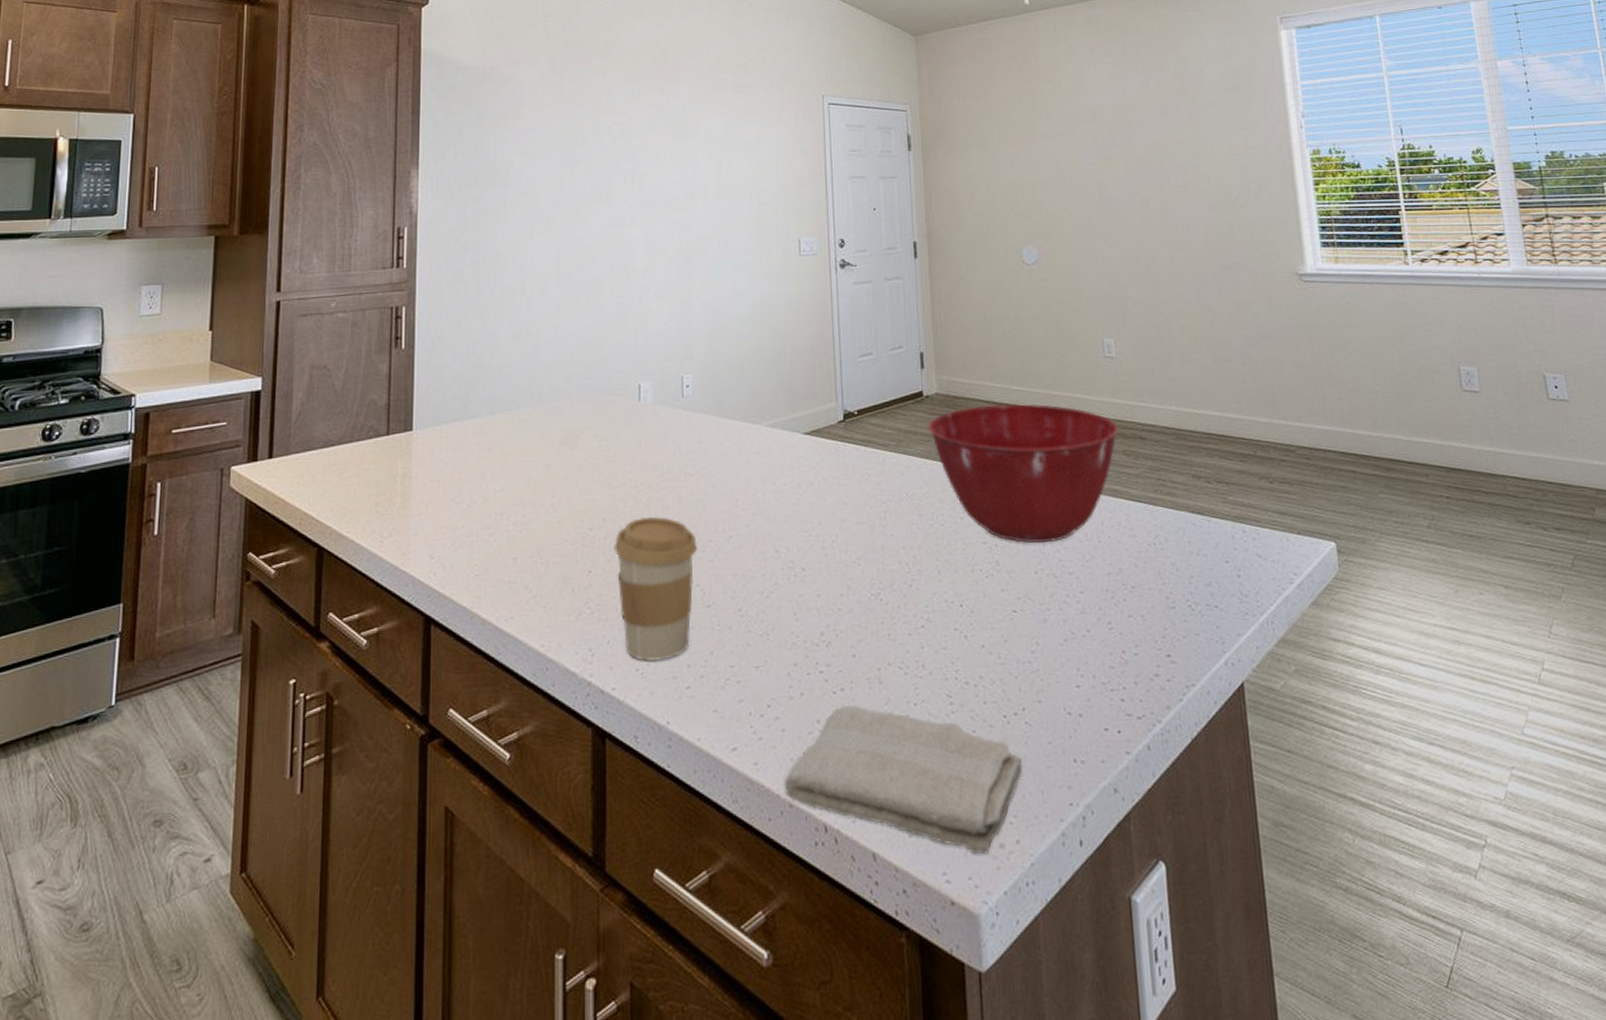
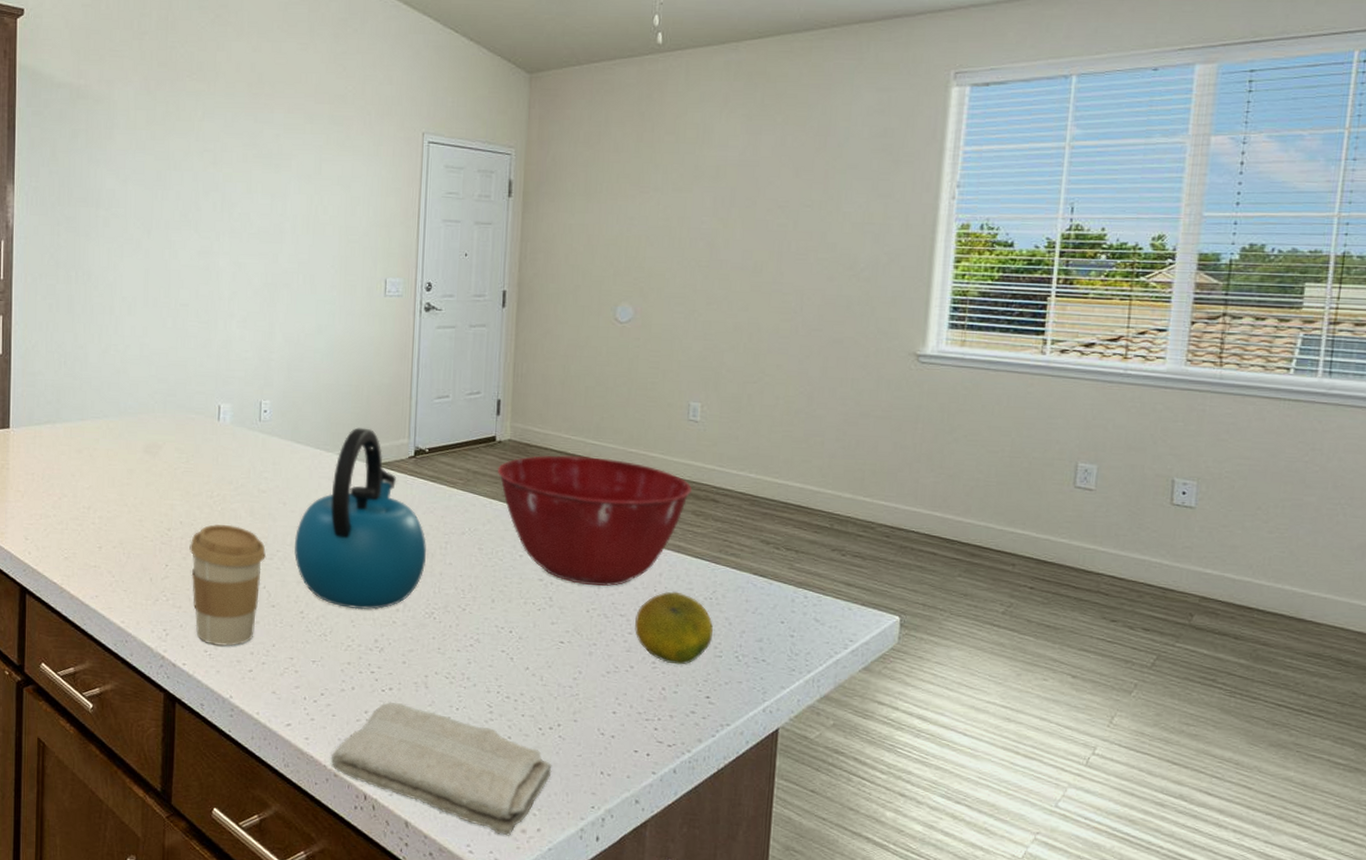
kettle: none [727,394,867,599] -> present [294,427,427,610]
fruit: none [1084,540,1163,622] -> present [635,591,713,665]

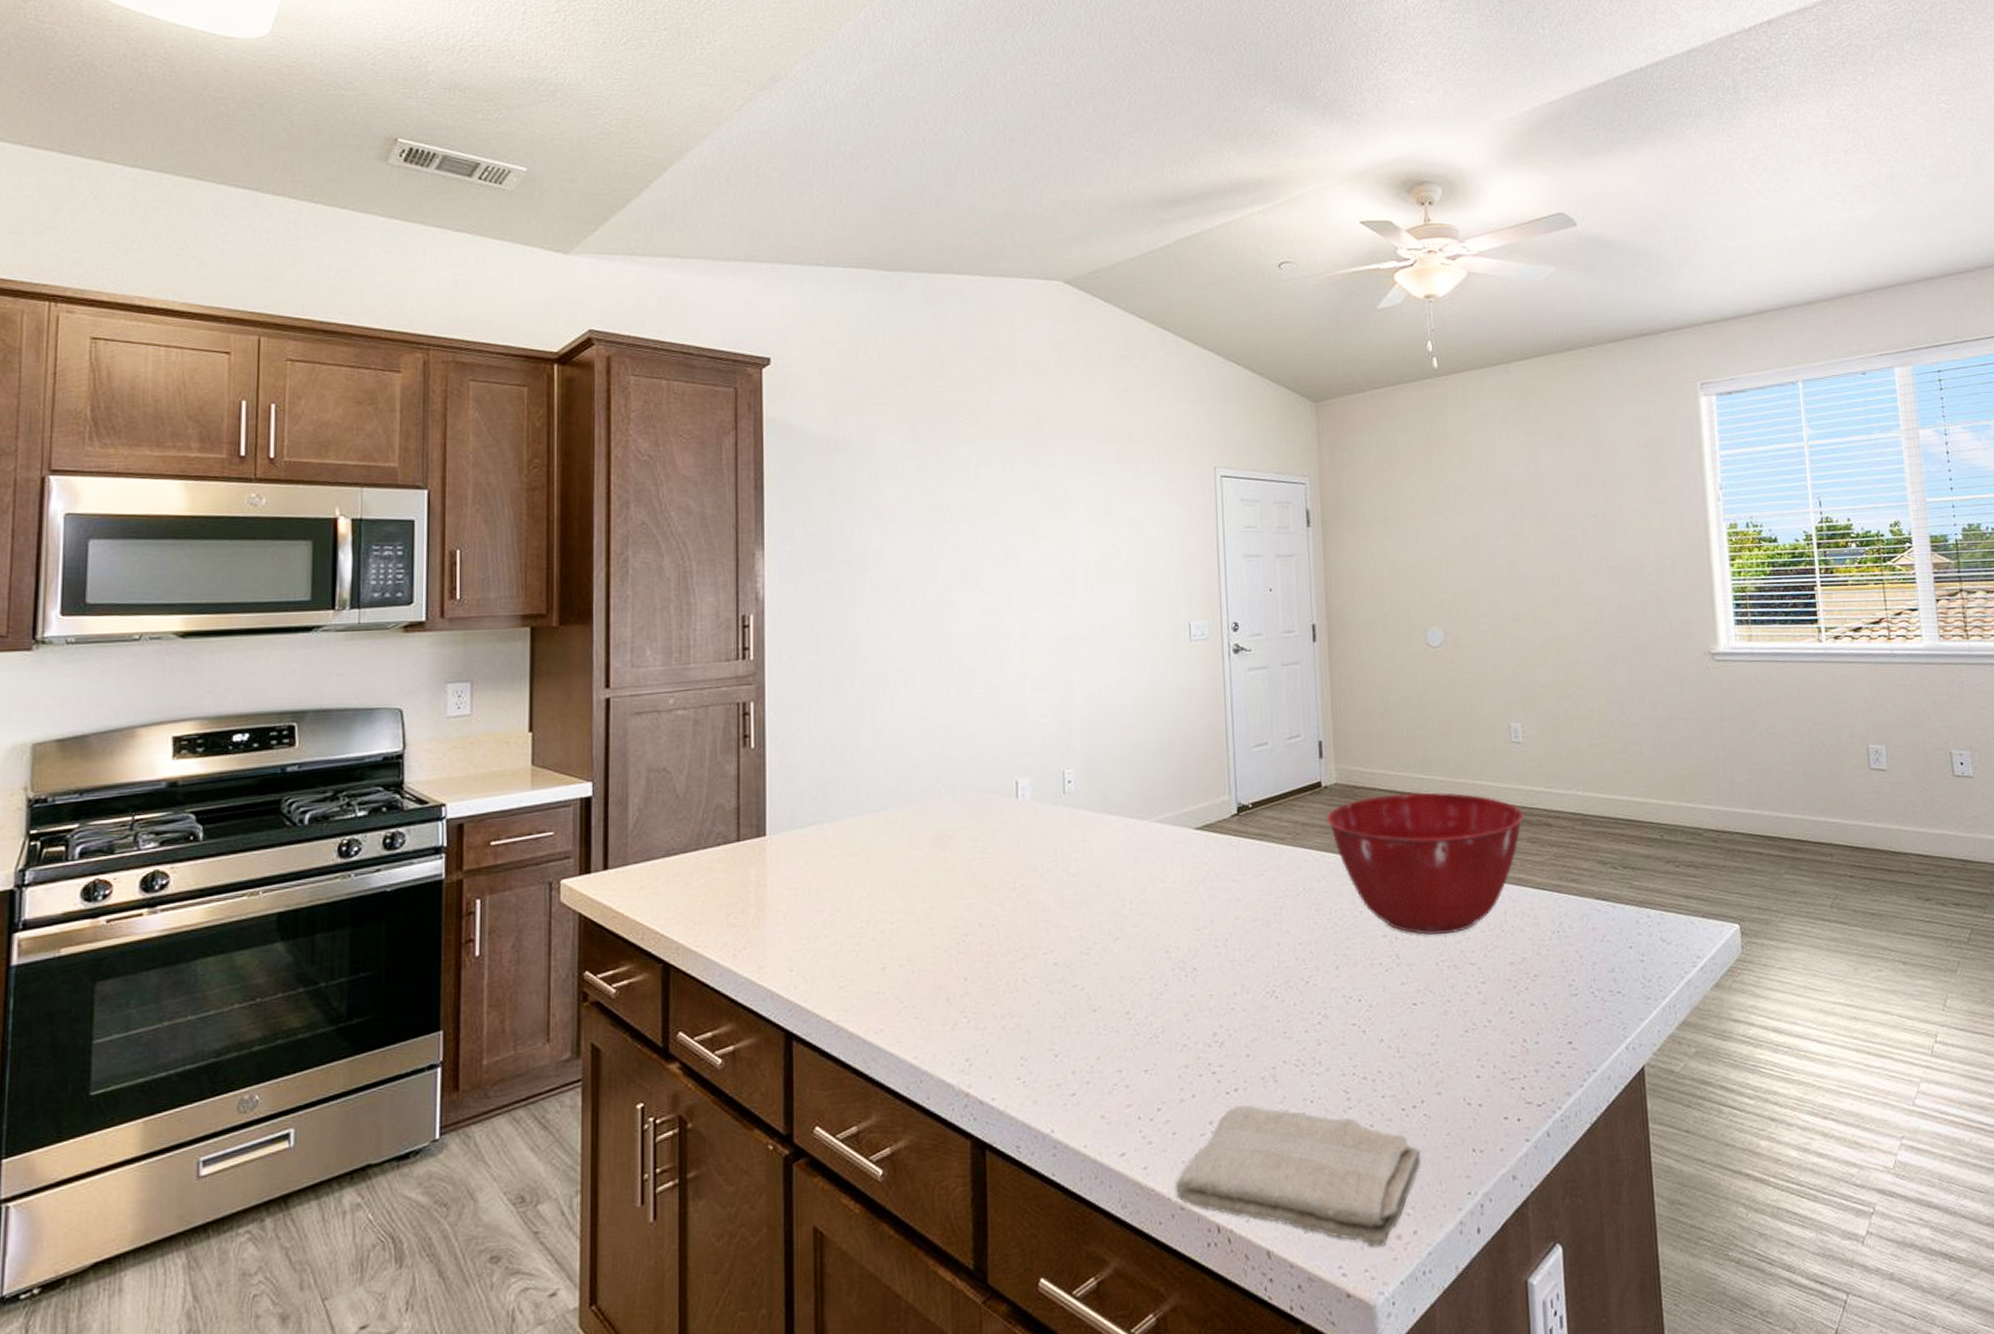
coffee cup: present [189,524,266,647] -> none [992,919,1081,1070]
kettle: present [294,427,427,610] -> none [1114,788,1261,1000]
fruit: present [635,591,713,665] -> none [1486,929,1566,1011]

